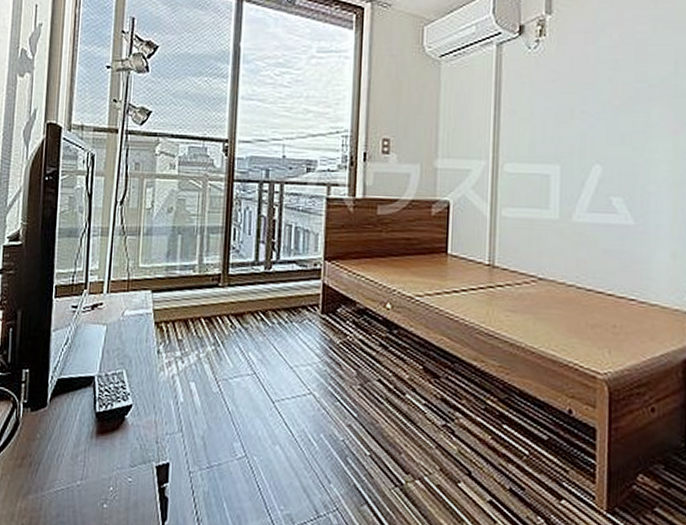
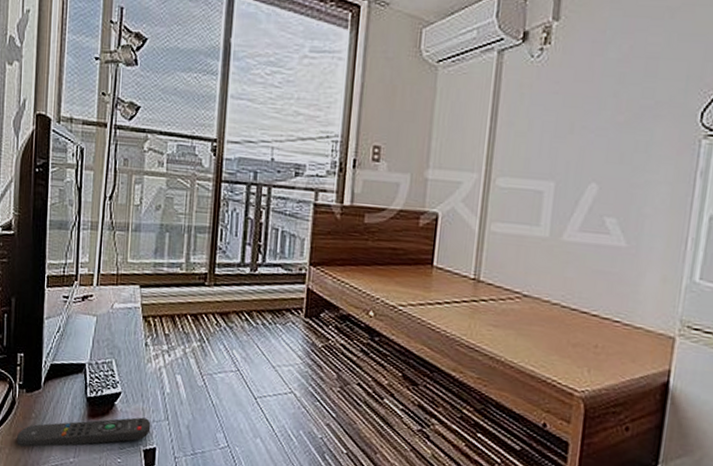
remote control: none [20,430,164,472] -> present [17,417,151,447]

